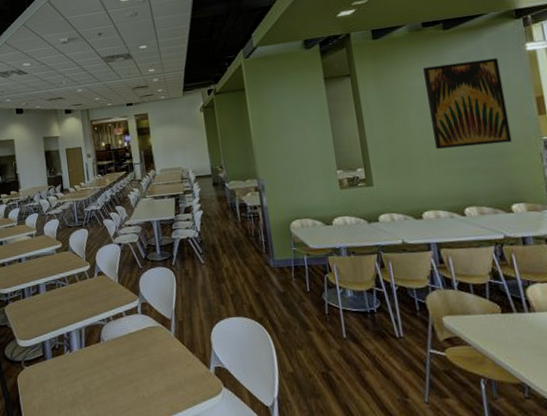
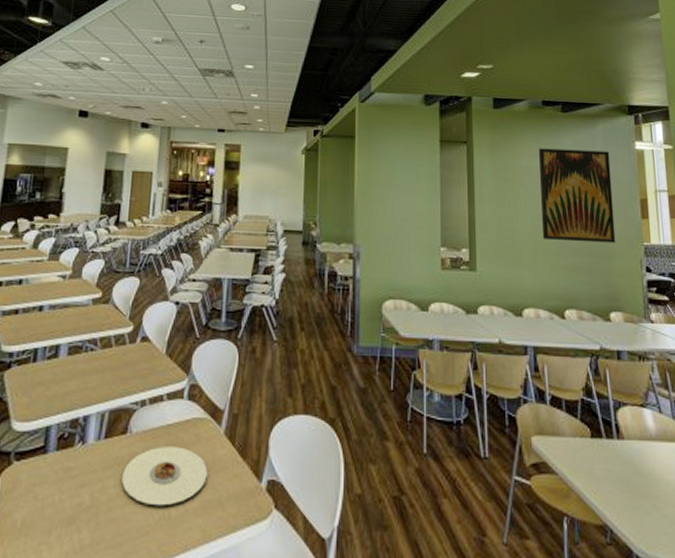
plate: none [103,348,167,391] -> present [122,446,208,506]

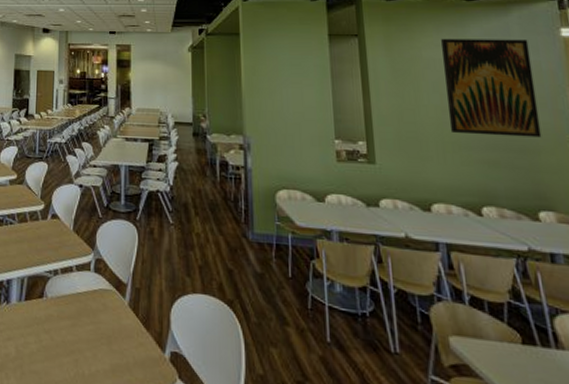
plate: present [122,446,208,506] -> none [41,311,115,365]

